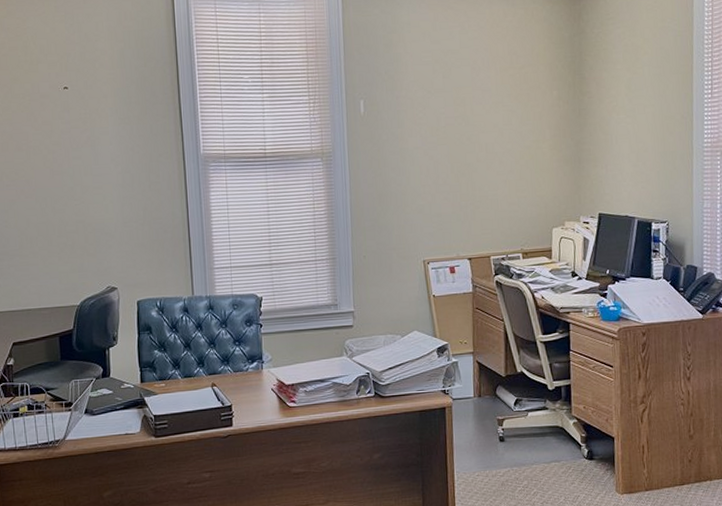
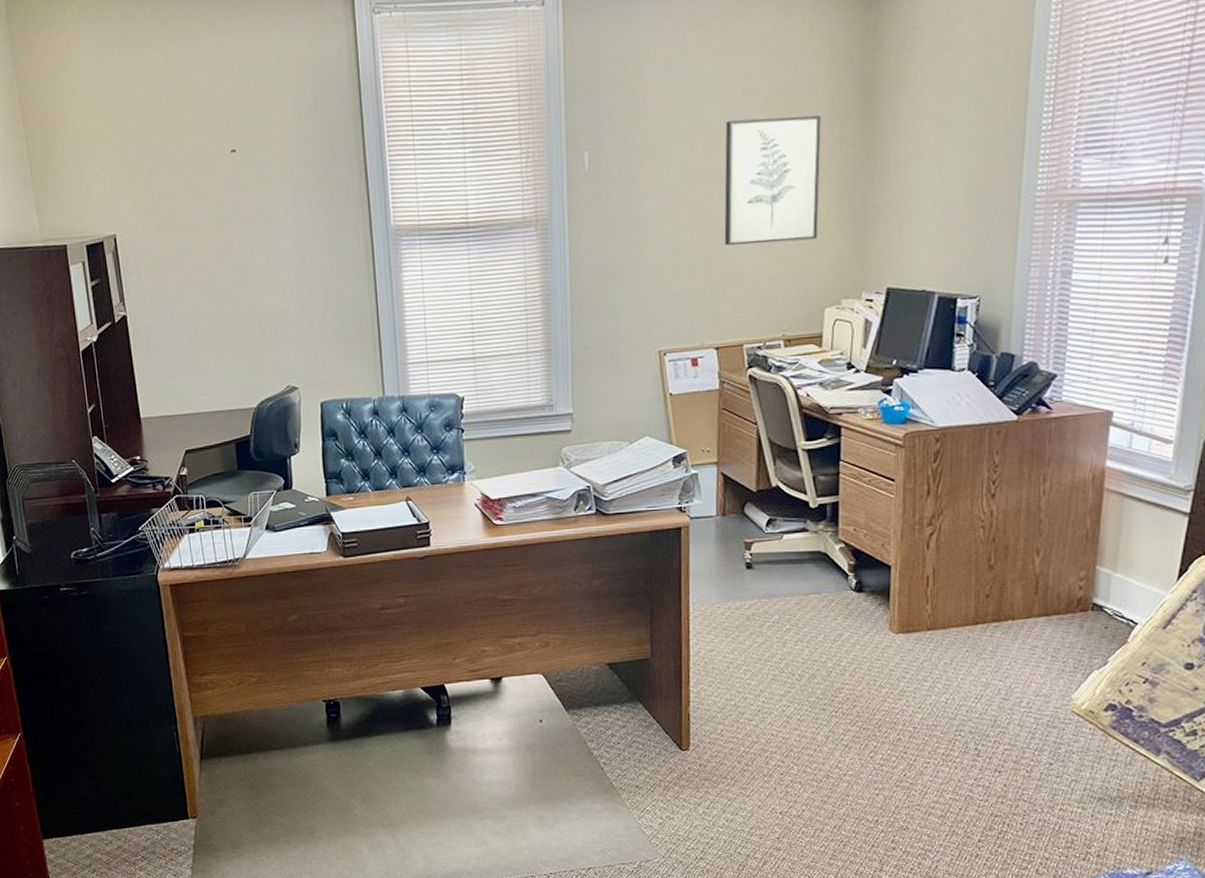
wall art: none [470,79,545,177] -> present [724,115,822,245]

